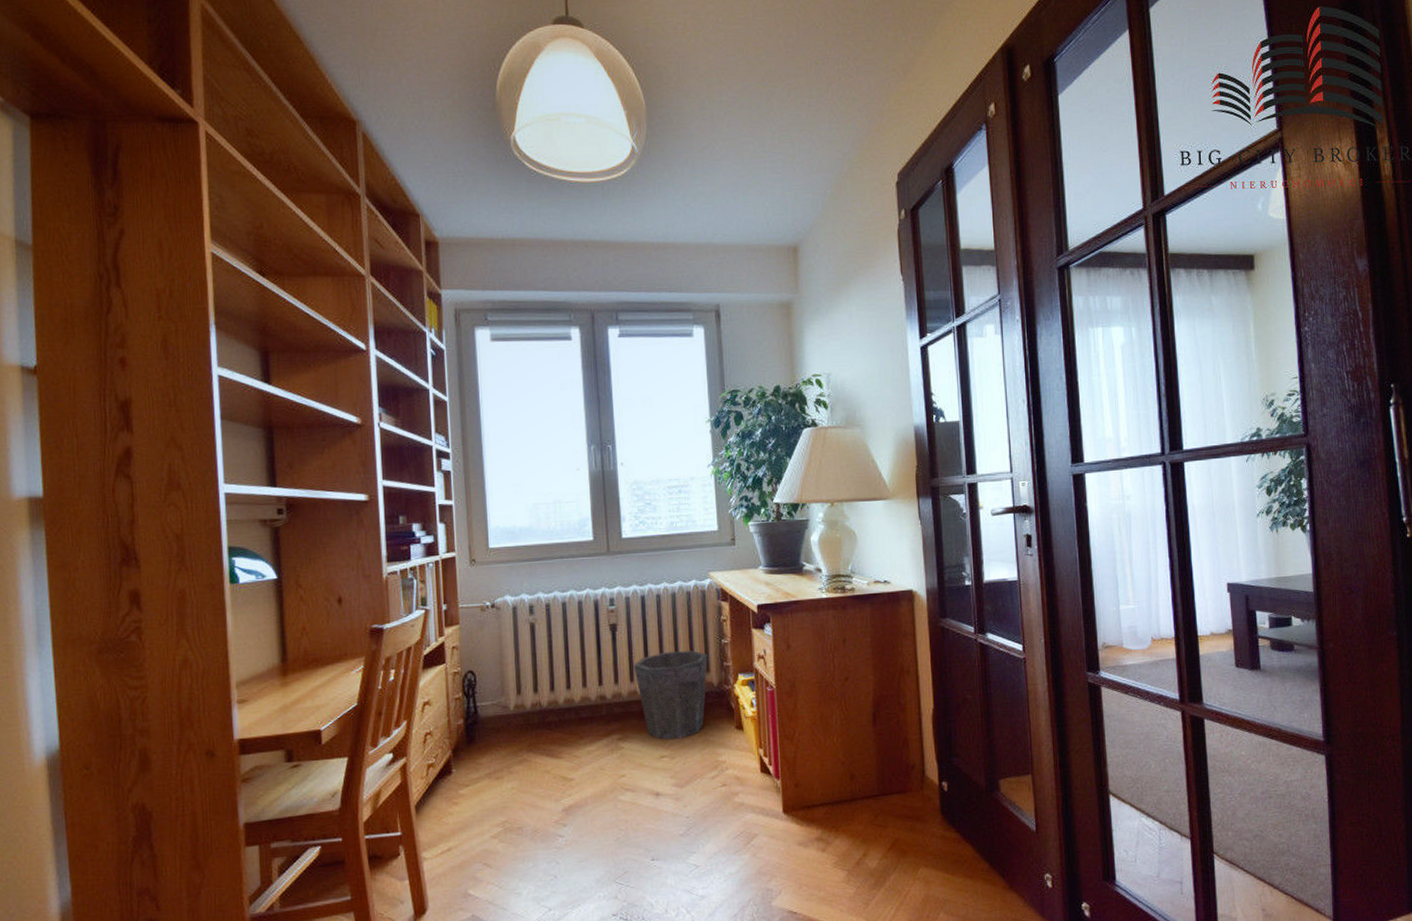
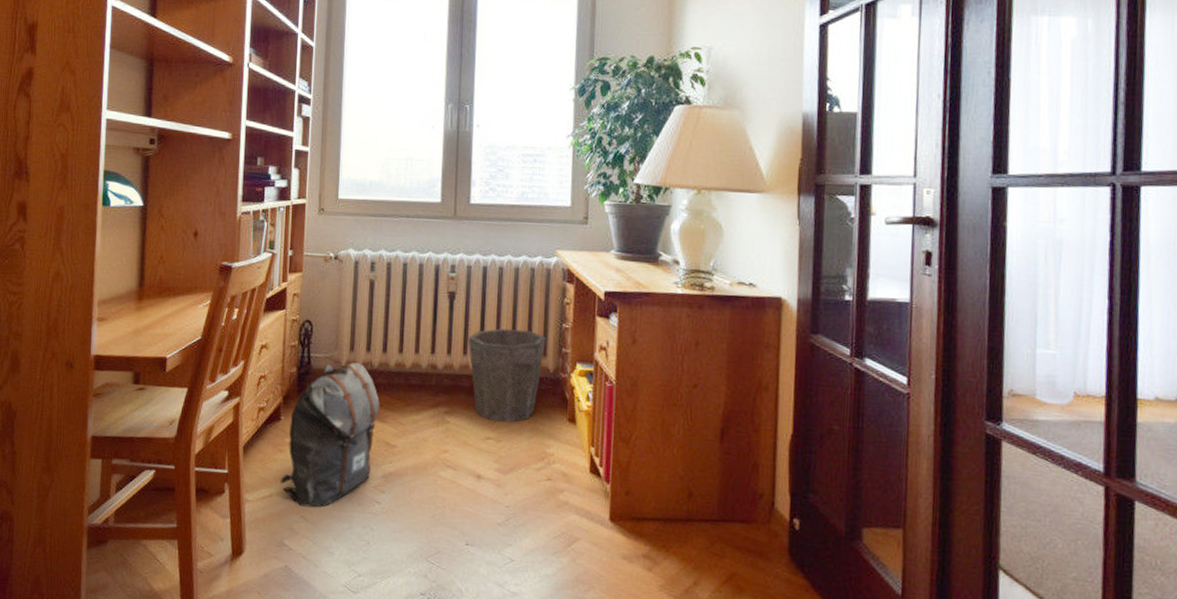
backpack: none [458,705,553,854] -> present [280,362,380,508]

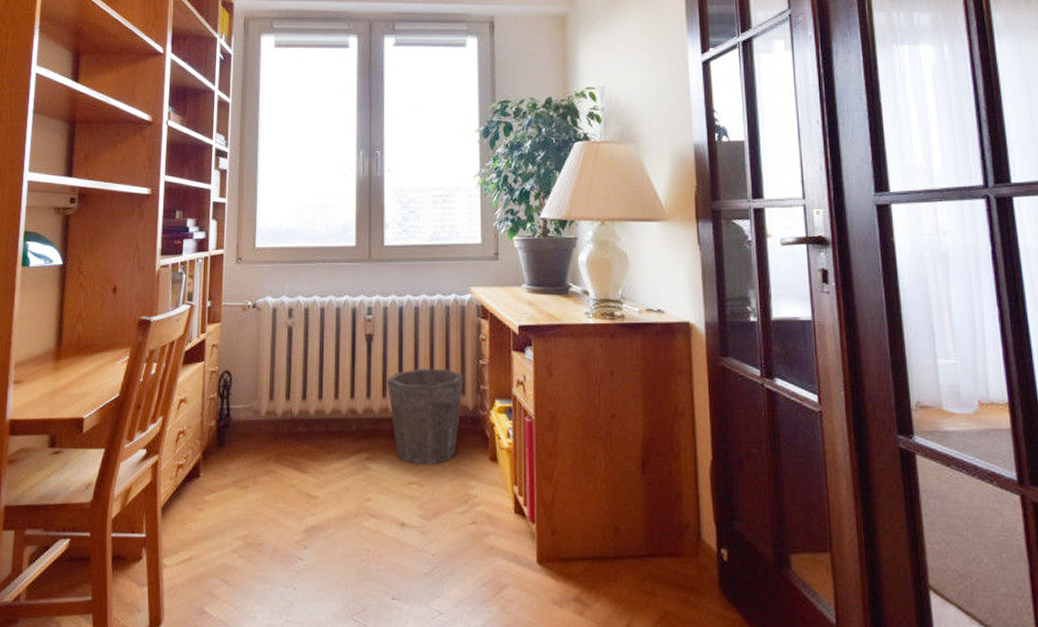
backpack: present [280,362,380,508] -> none [199,412,300,569]

